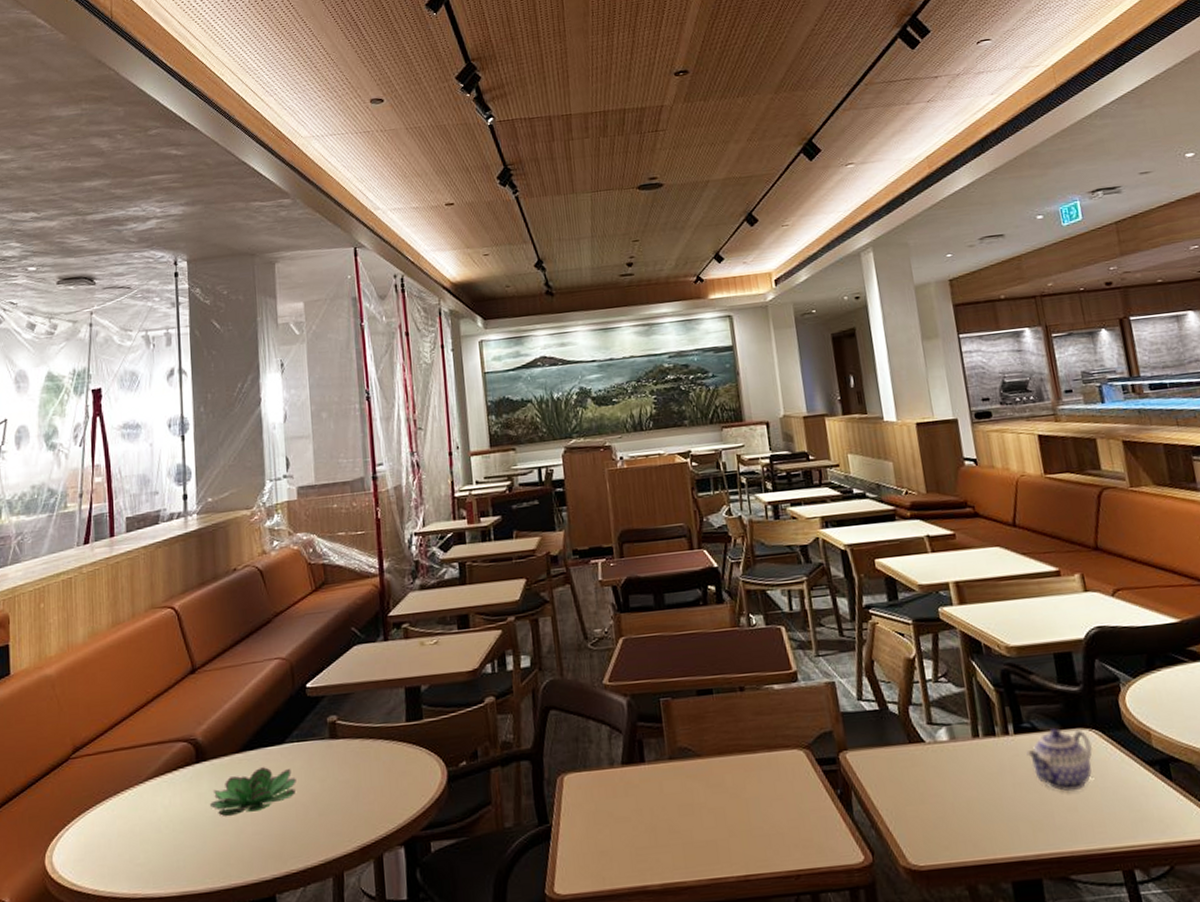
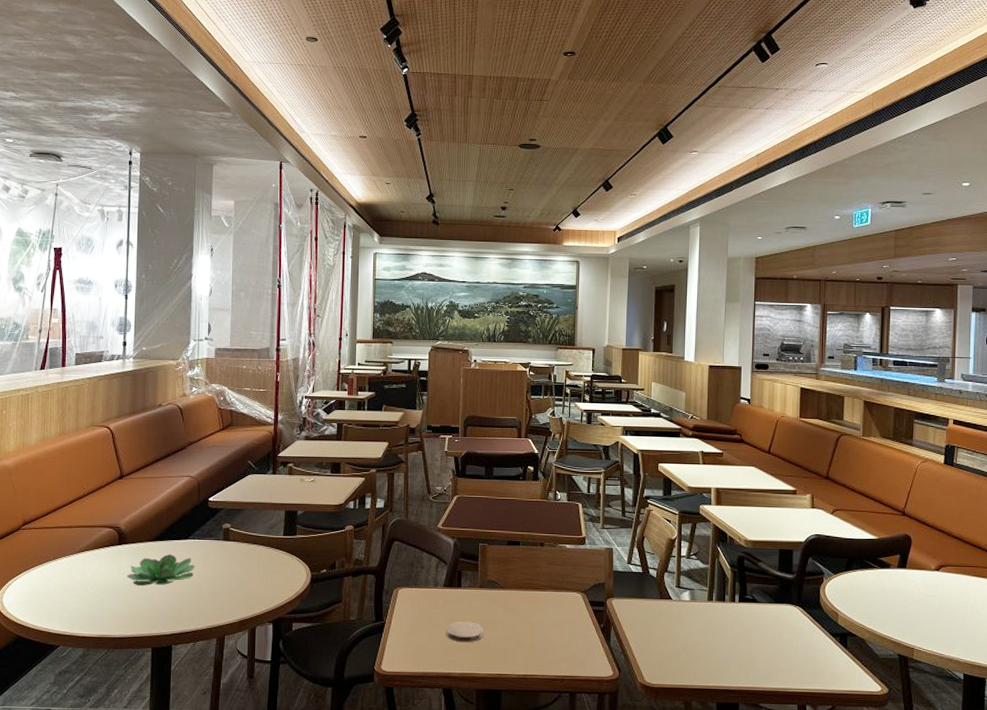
coaster: none [633,808,683,841] -> present [446,621,483,643]
teapot: present [1026,727,1093,792] -> none [745,601,794,647]

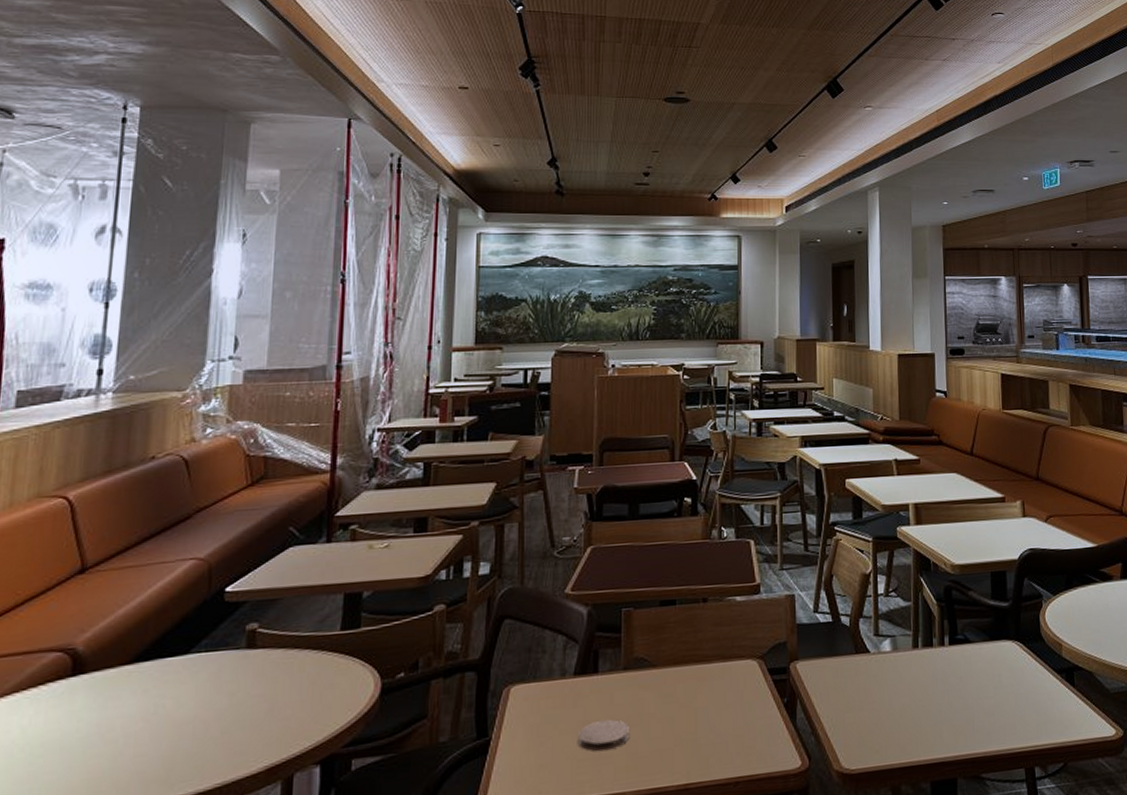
succulent plant: present [126,554,195,587] -> none [82,680,198,738]

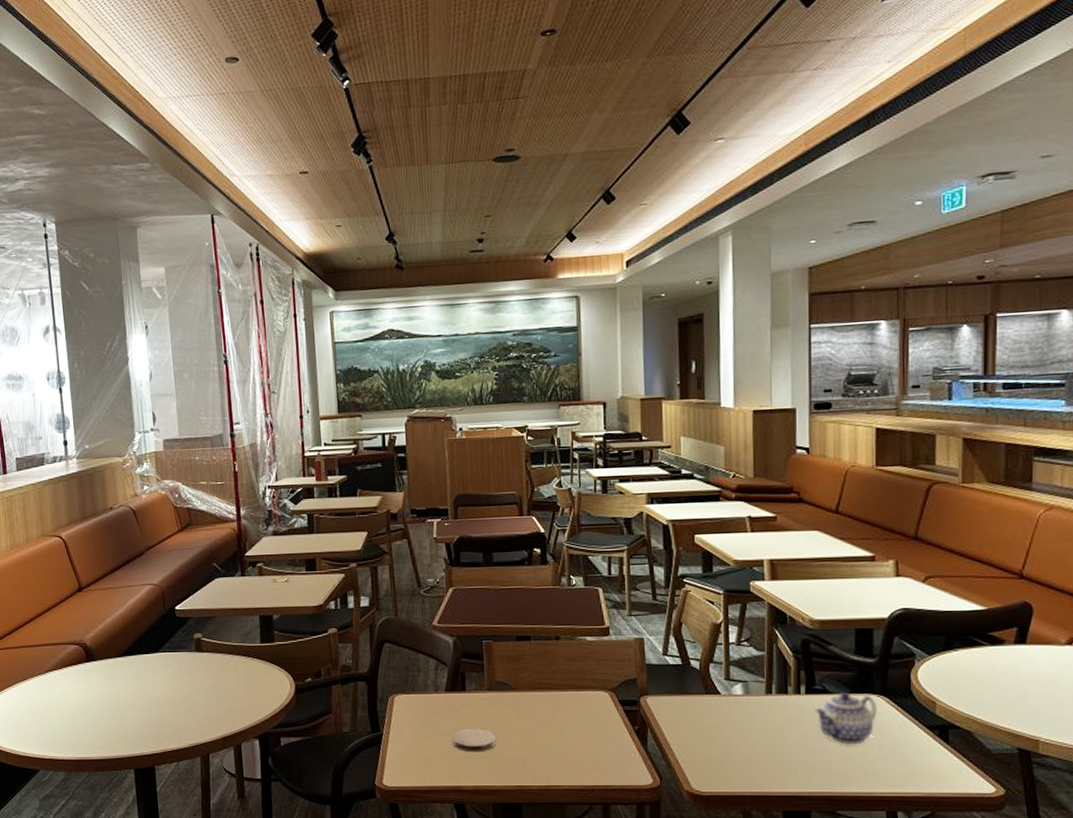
teapot: none [957,639,1013,698] -> present [814,691,877,745]

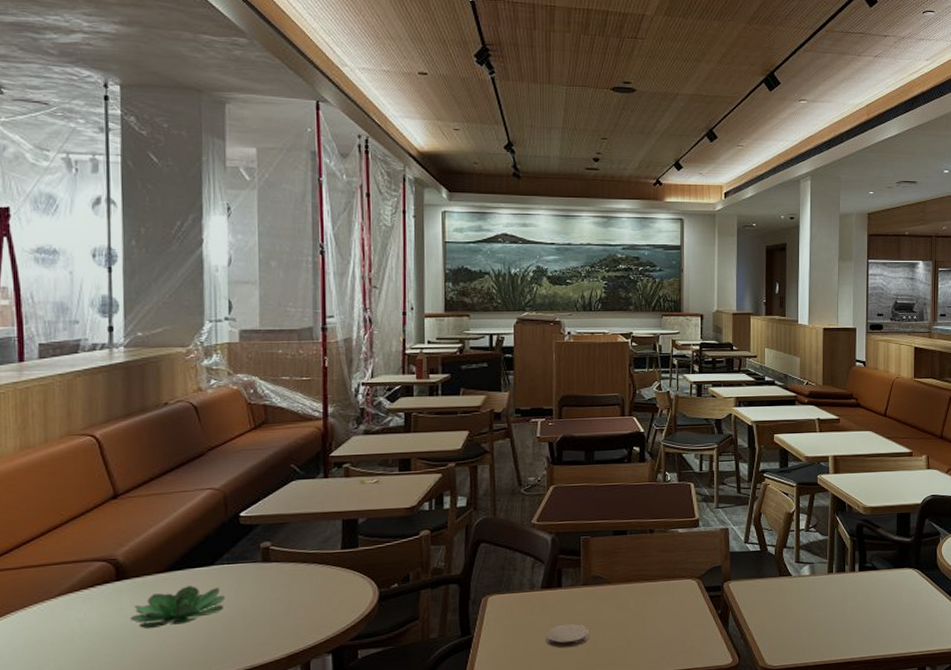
succulent plant: none [98,670,169,705] -> present [129,586,225,630]
teapot: present [814,691,877,745] -> none [865,567,912,613]

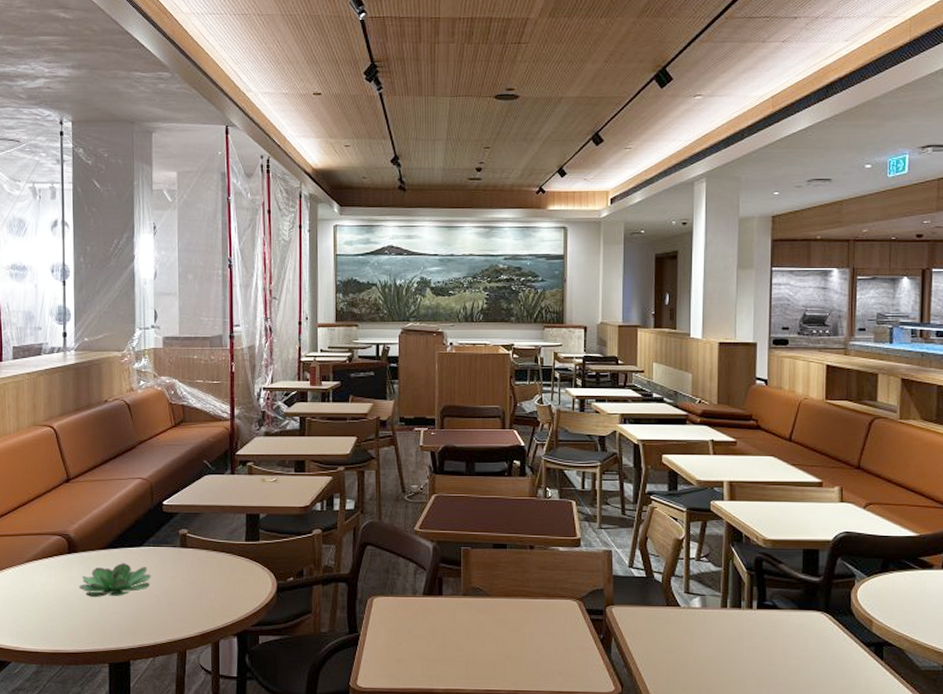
coaster: present [546,623,589,648] -> none [428,632,468,656]

